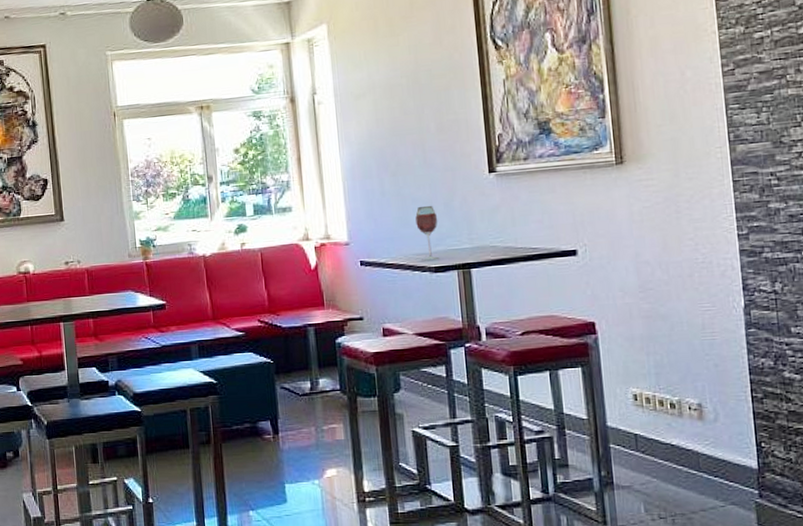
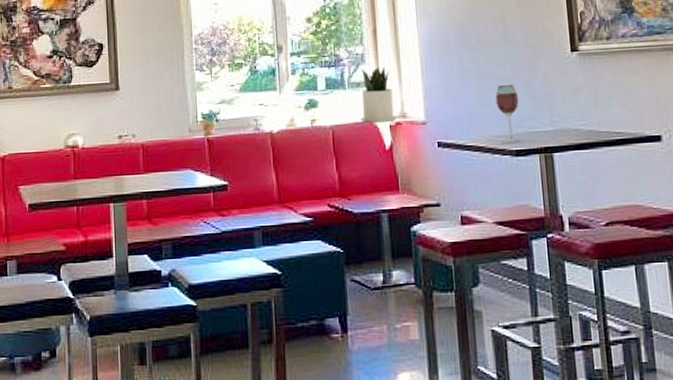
planter: none [286,192,322,245] -> present [360,66,397,124]

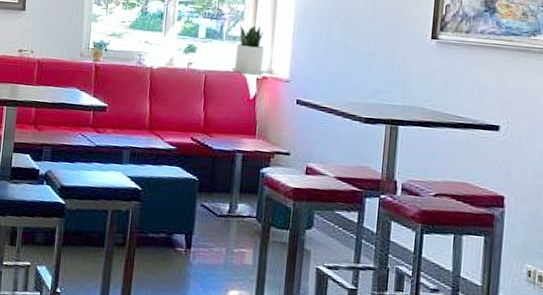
wineglass: present [495,84,521,144] -> none [354,58,377,112]

